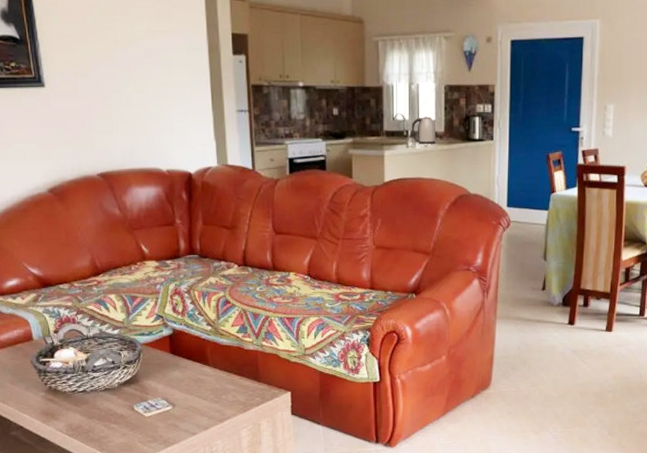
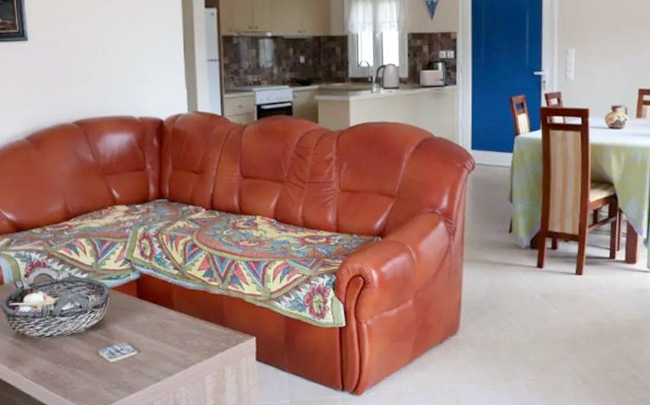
toaster: none [456,124,483,143] -> present [419,69,446,88]

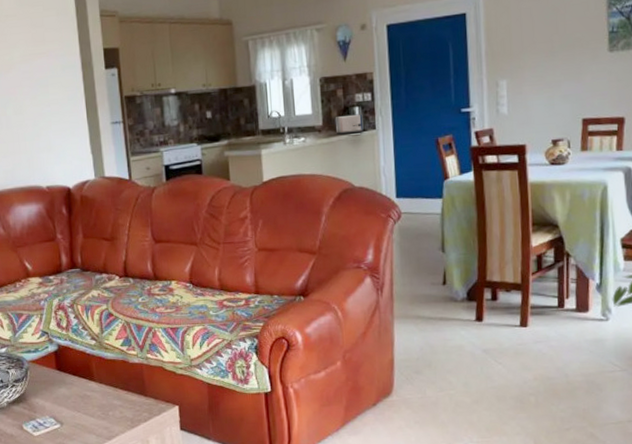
kettle: present [375,63,400,90] -> none [287,111,315,141]

